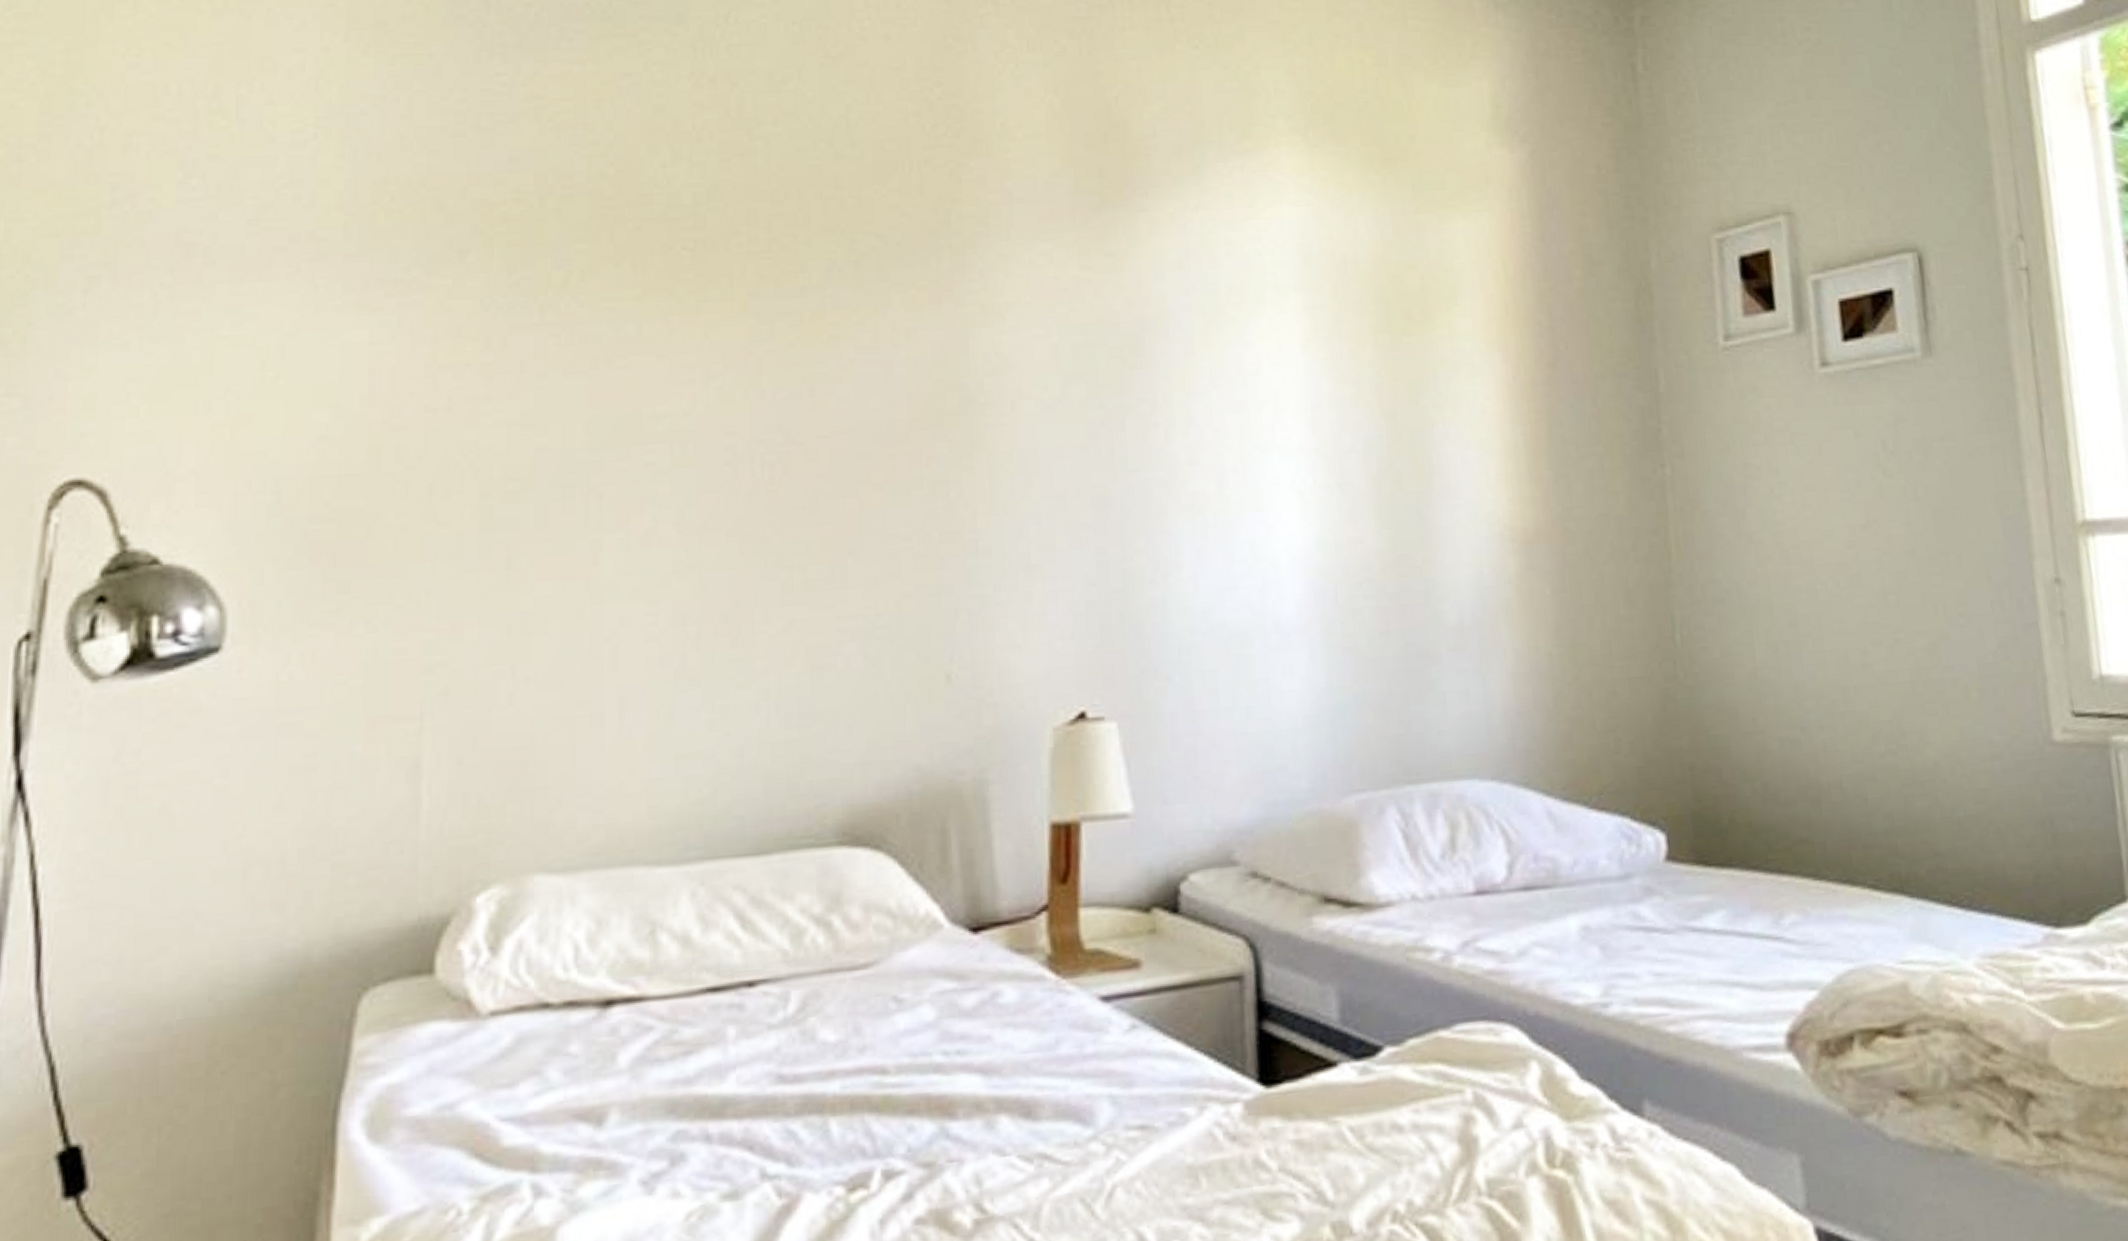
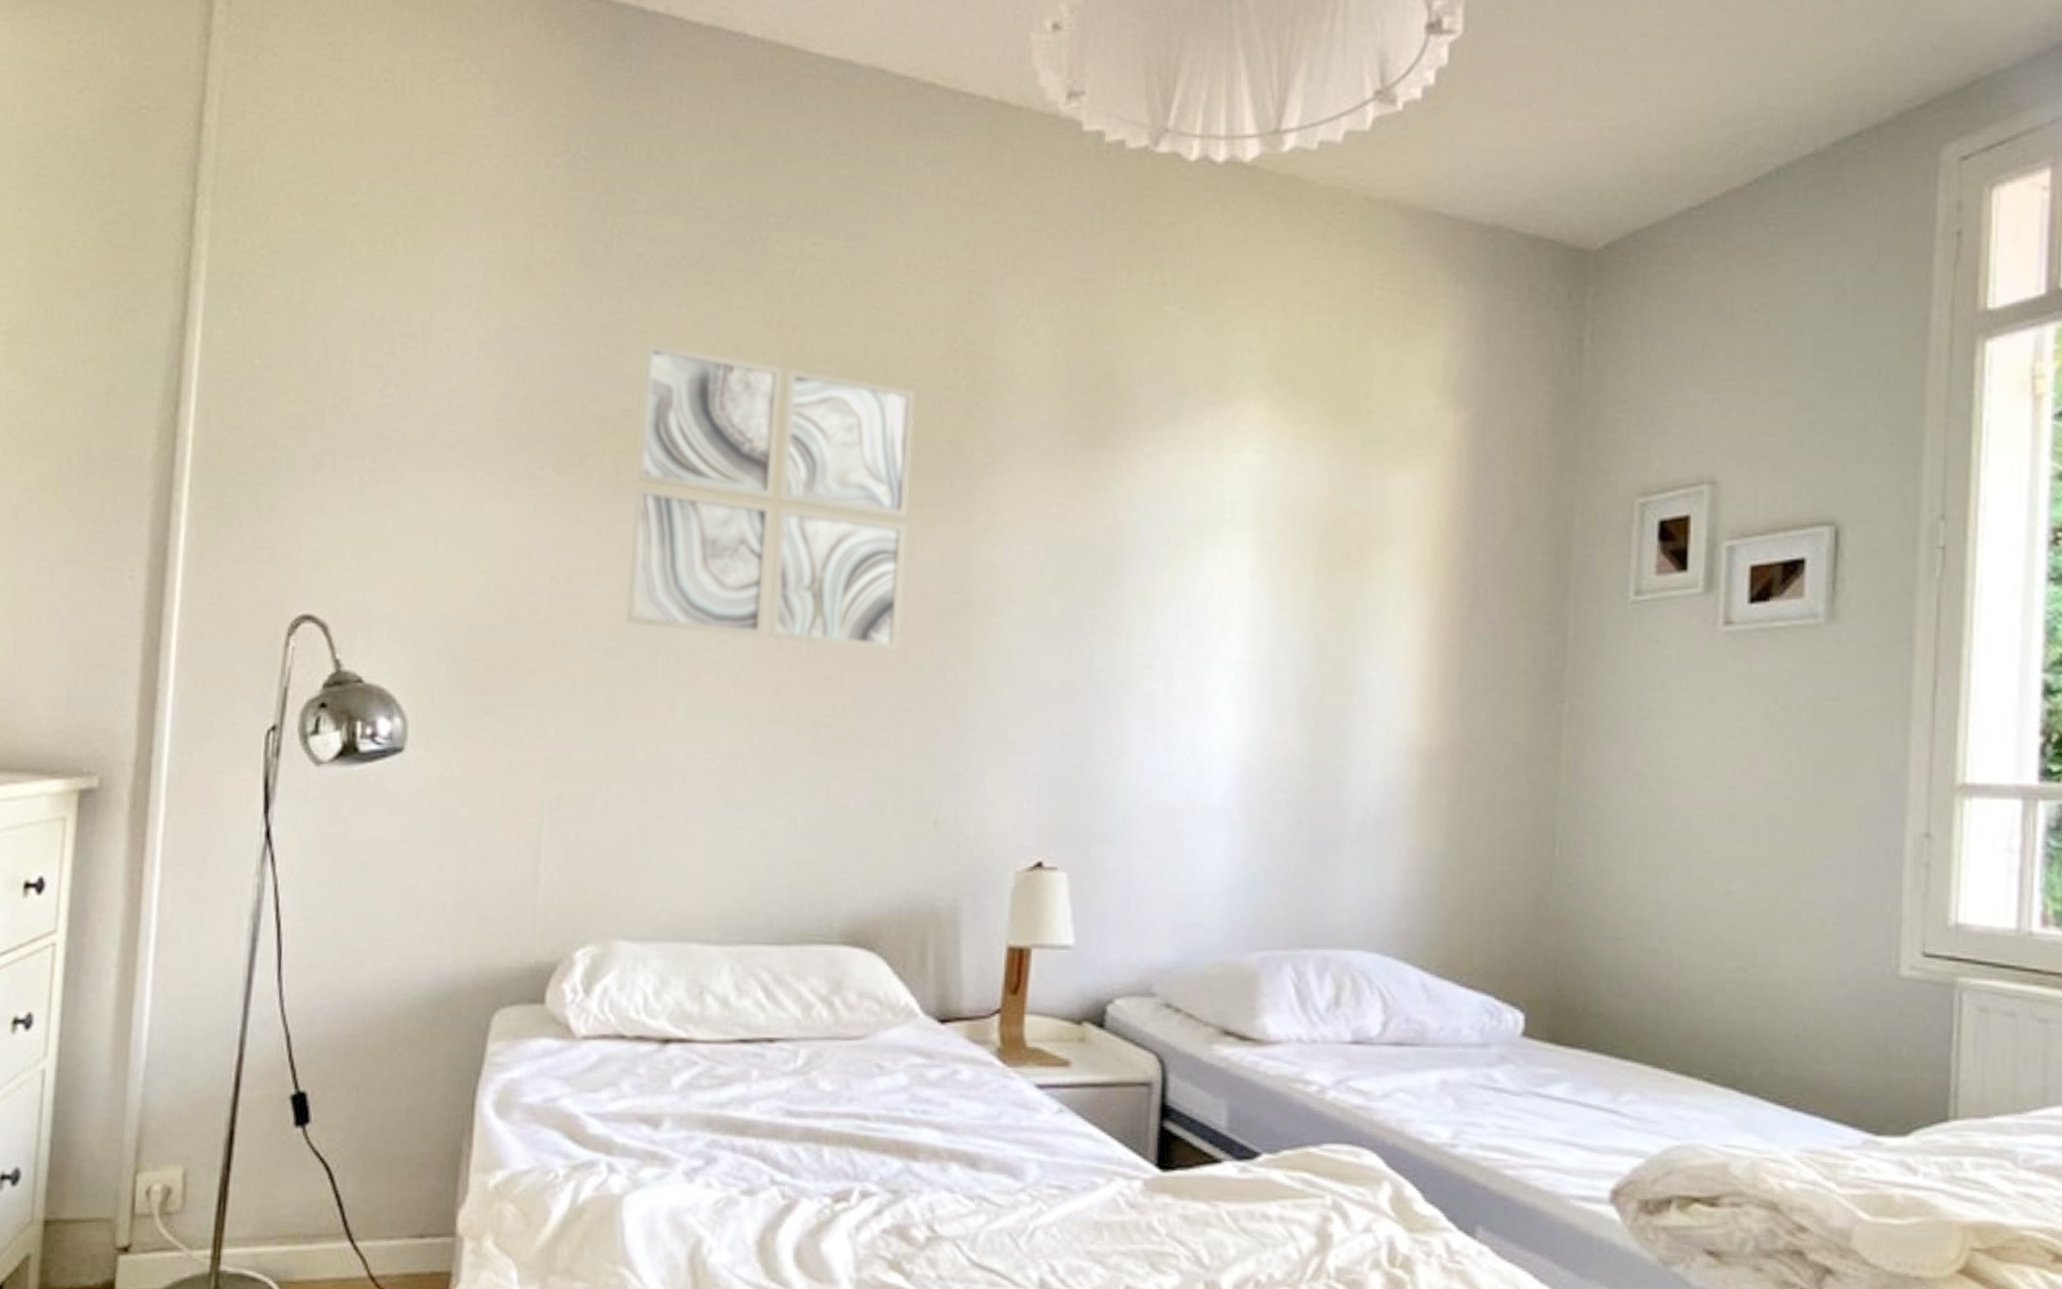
wall art: none [526,109,889,470] -> present [624,343,916,653]

